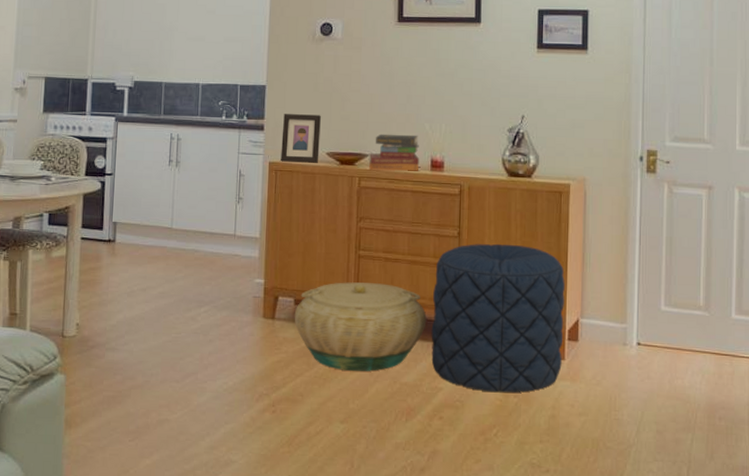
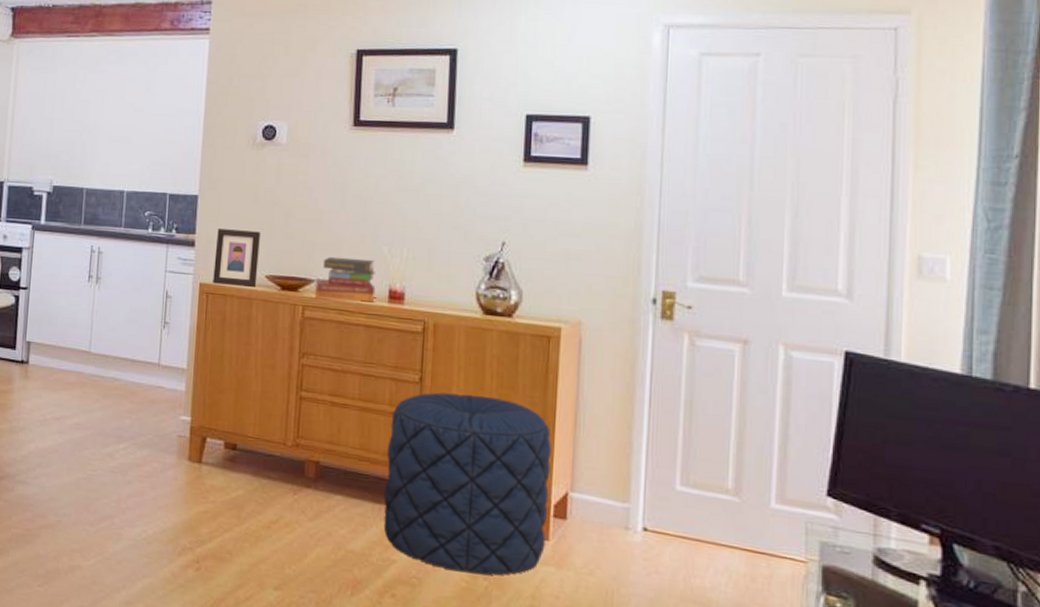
basket: present [294,282,427,372] -> none [223,426,379,534]

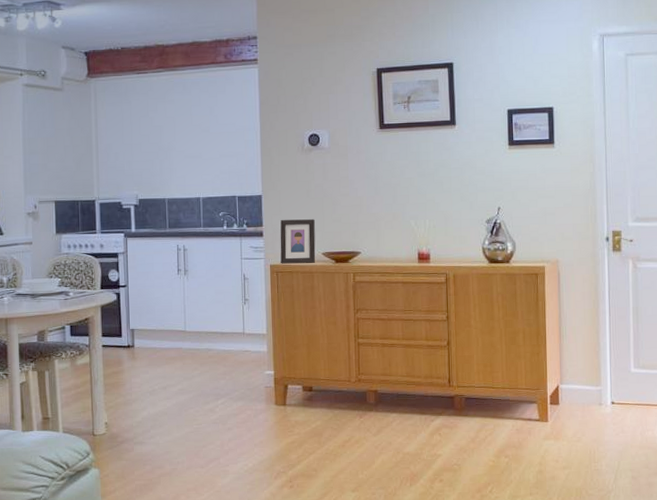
books: present [314,256,376,303] -> none [361,231,408,267]
pouf: present [383,392,551,575] -> none [427,323,546,455]

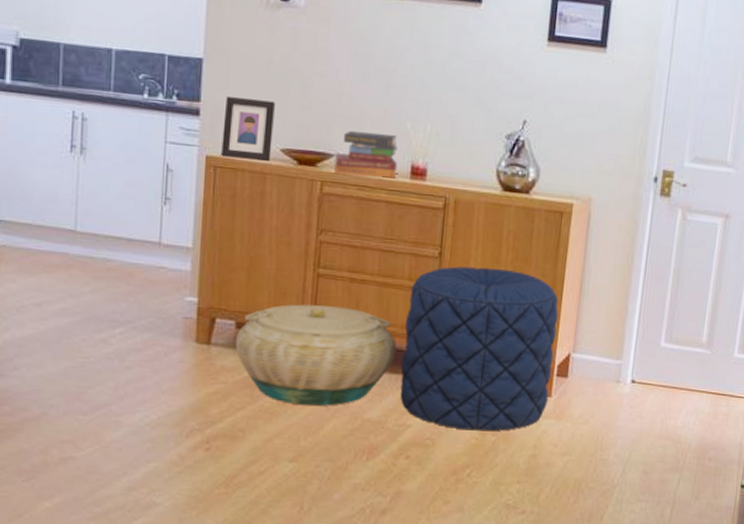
basket: none [303,367,423,446] -> present [235,304,397,406]
books: none [361,231,408,267] -> present [334,130,398,179]
pouf: none [427,323,546,455] -> present [400,266,559,431]

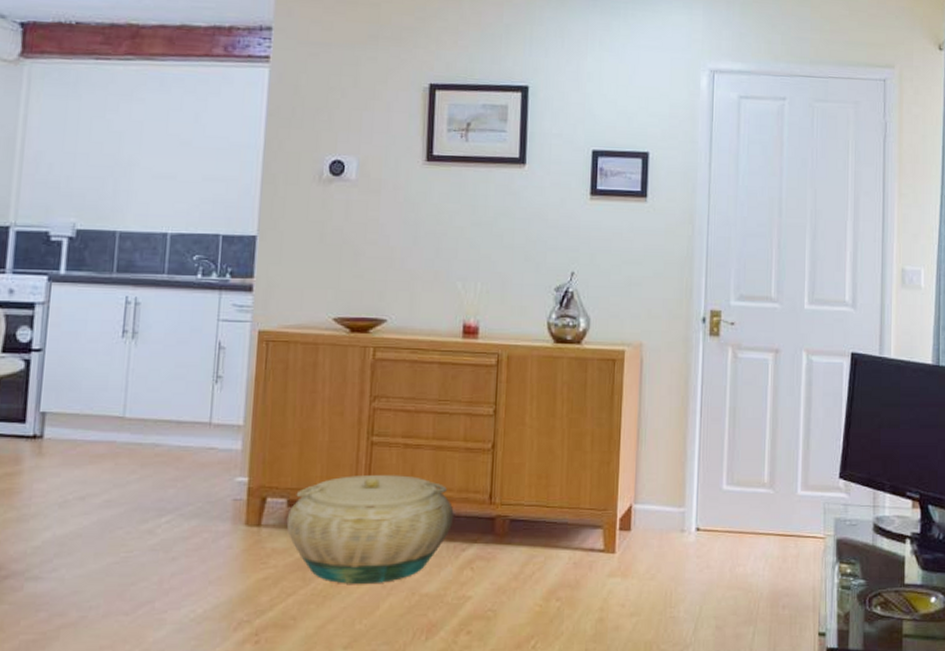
picture frame: present [221,97,275,161] -> none [274,271,327,331]
books: present [334,130,398,179] -> none [386,294,450,340]
pouf: present [400,266,559,431] -> none [458,422,617,597]

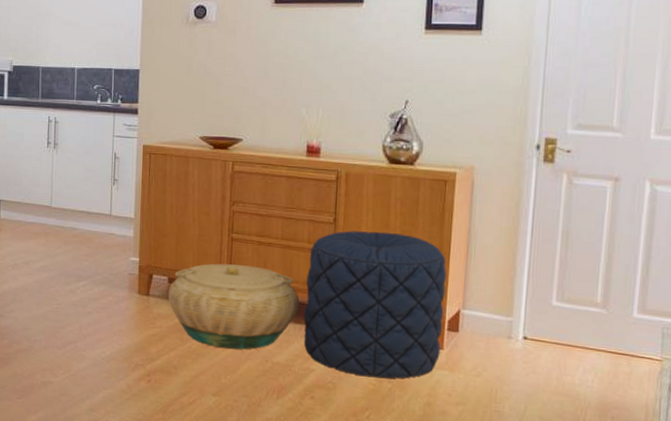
pouf: none [458,422,617,597] -> present [303,230,447,379]

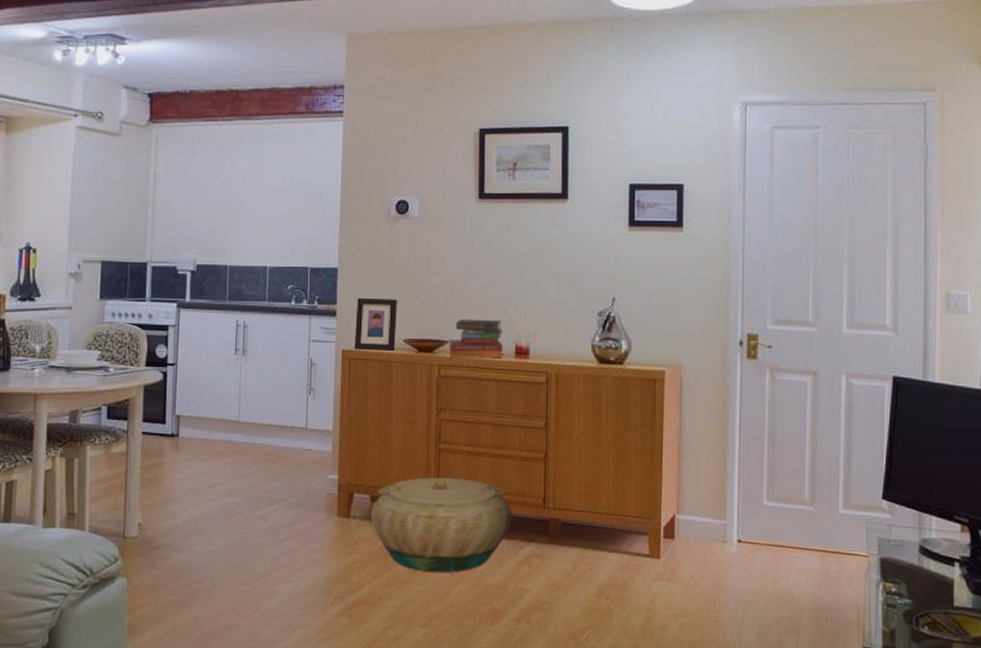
picture frame: none [154,98,194,147] -> present [354,298,397,351]
books: none [242,118,295,157] -> present [448,318,504,360]
pouf: present [303,230,447,379] -> none [517,435,660,594]

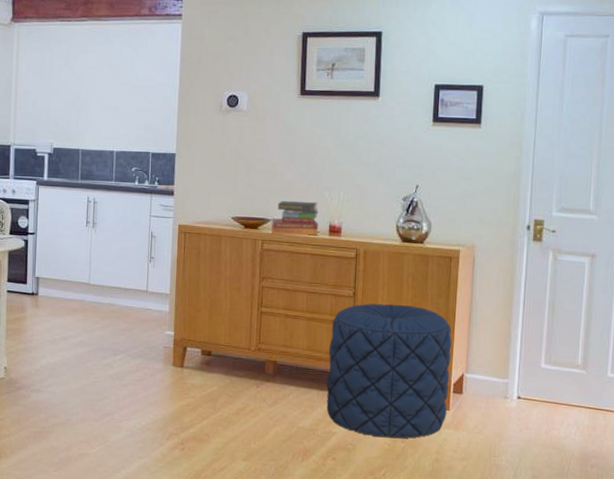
picture frame: present [354,298,397,351] -> none [189,180,227,227]
basket: present [370,477,512,573] -> none [201,335,323,416]
pouf: none [517,435,660,594] -> present [326,303,452,438]

